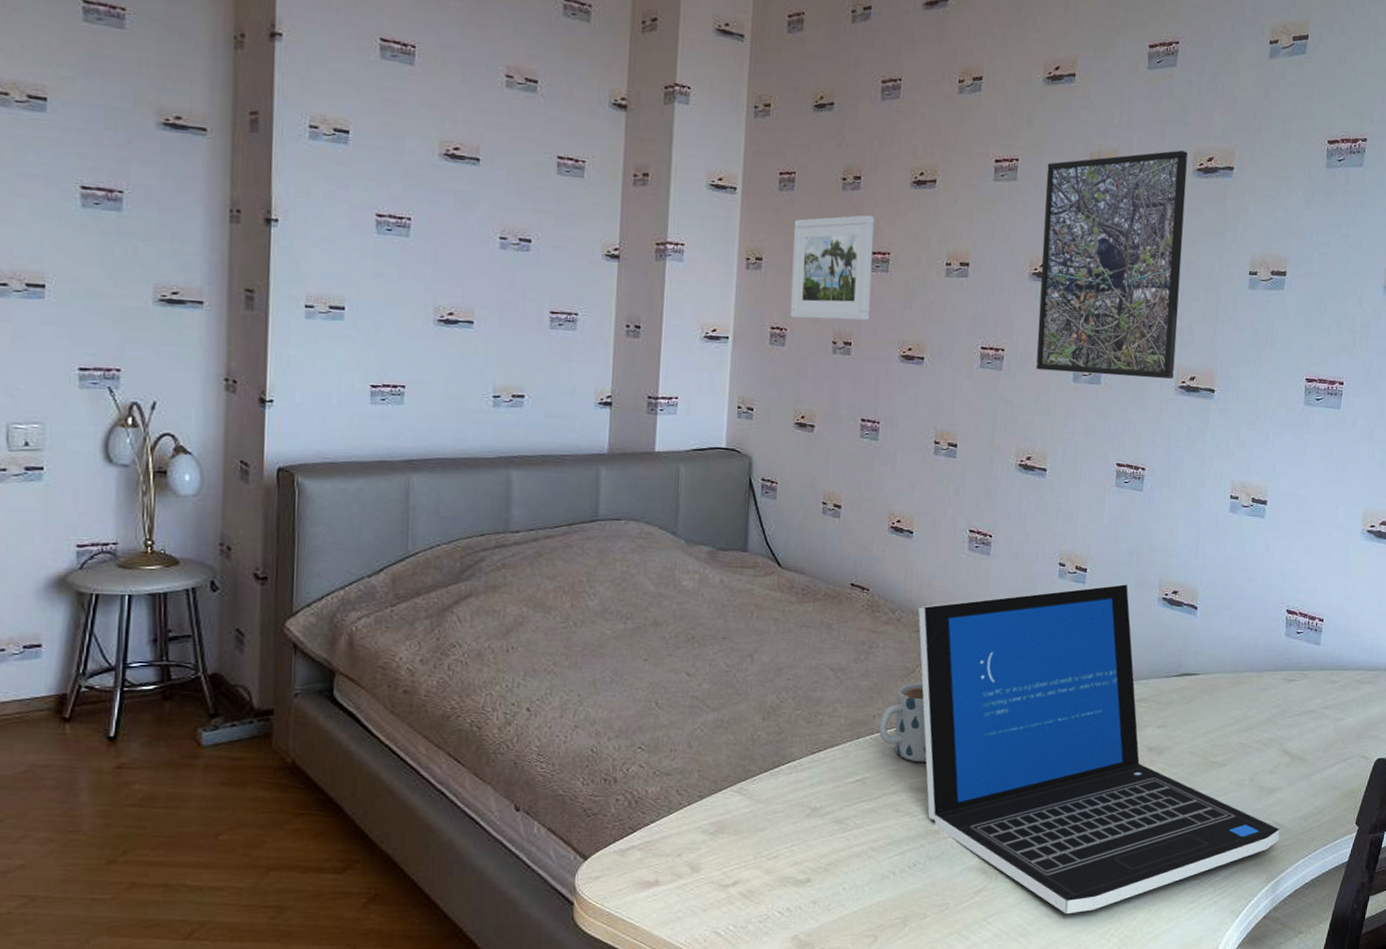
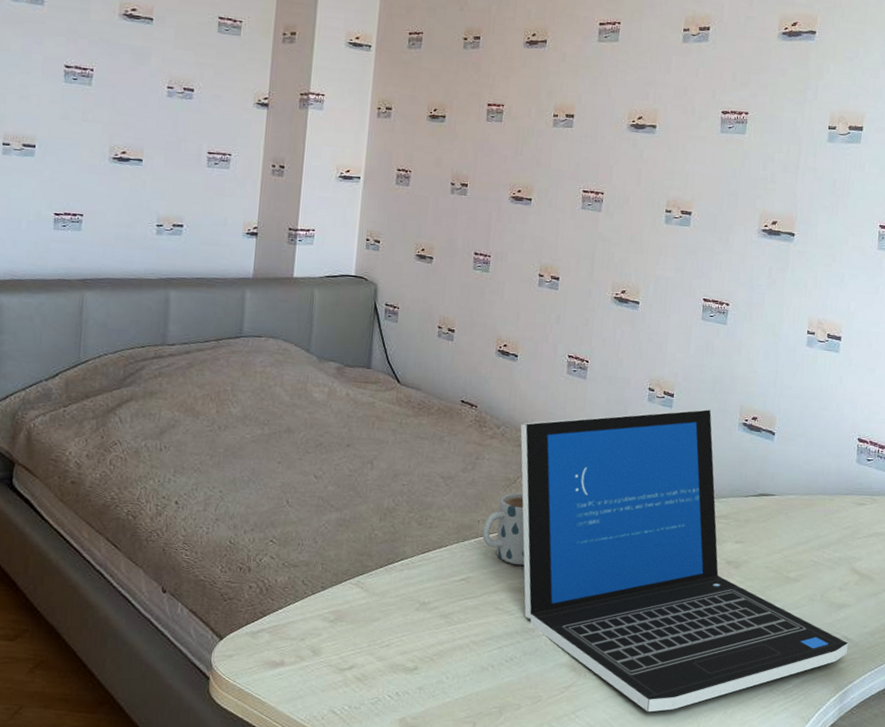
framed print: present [789,215,875,321] -> none [414,71,492,165]
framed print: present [1036,150,1188,379] -> none [632,15,774,223]

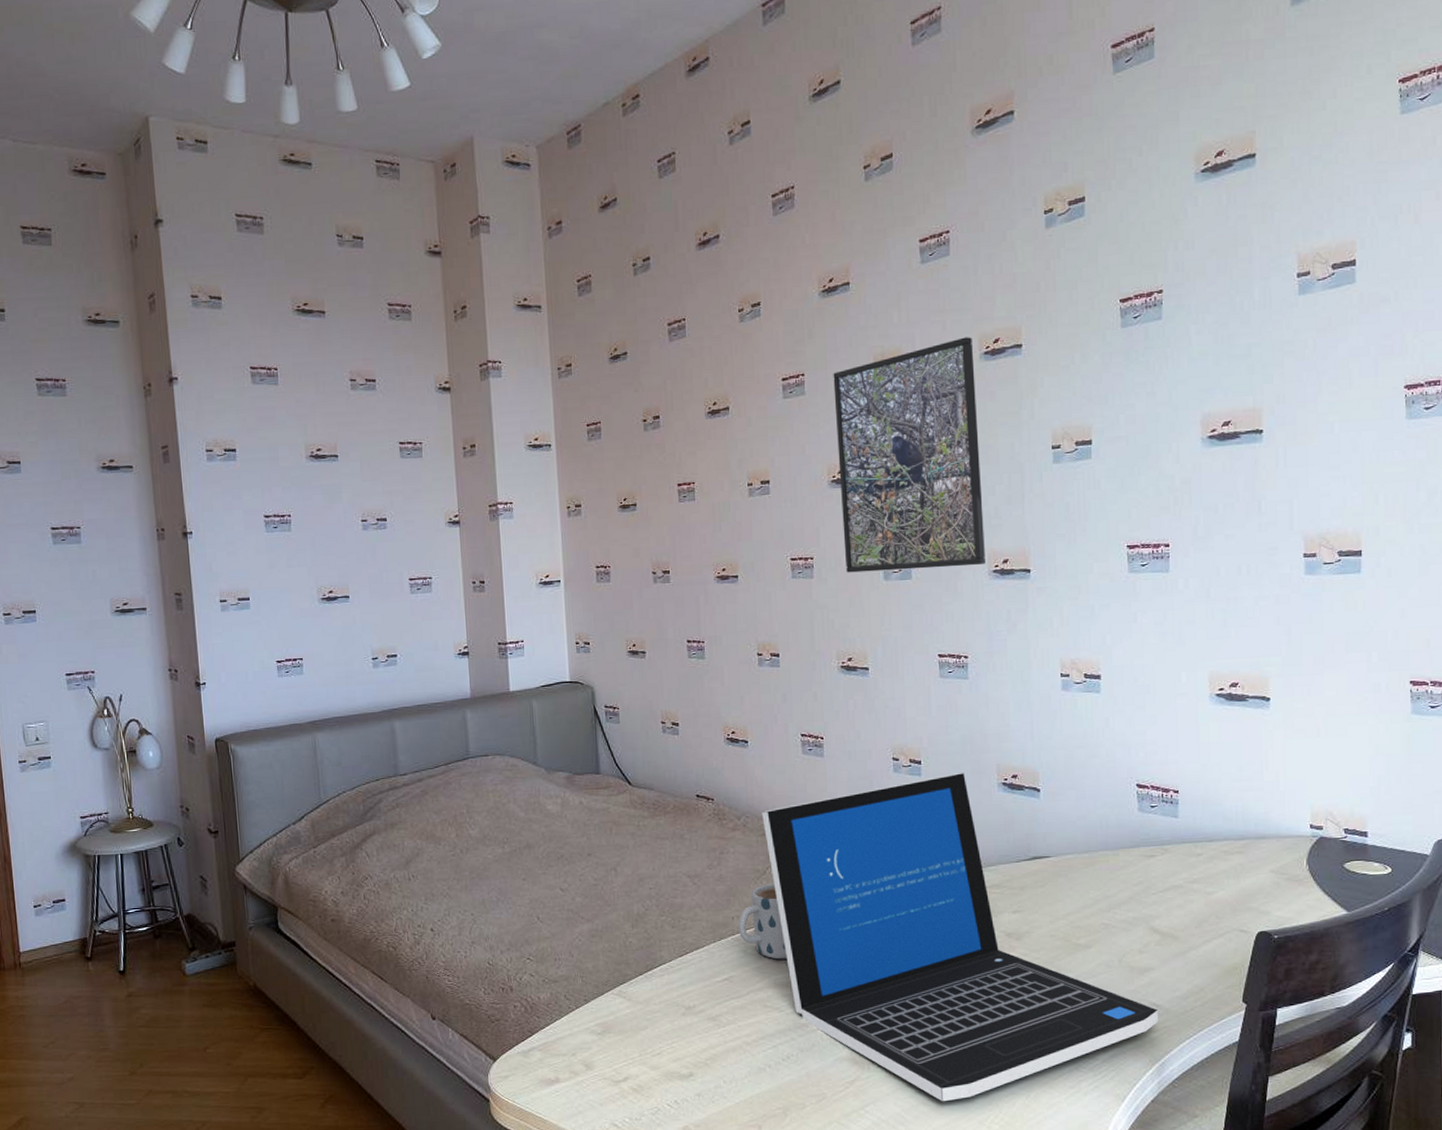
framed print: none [632,15,774,223] -> present [833,337,985,573]

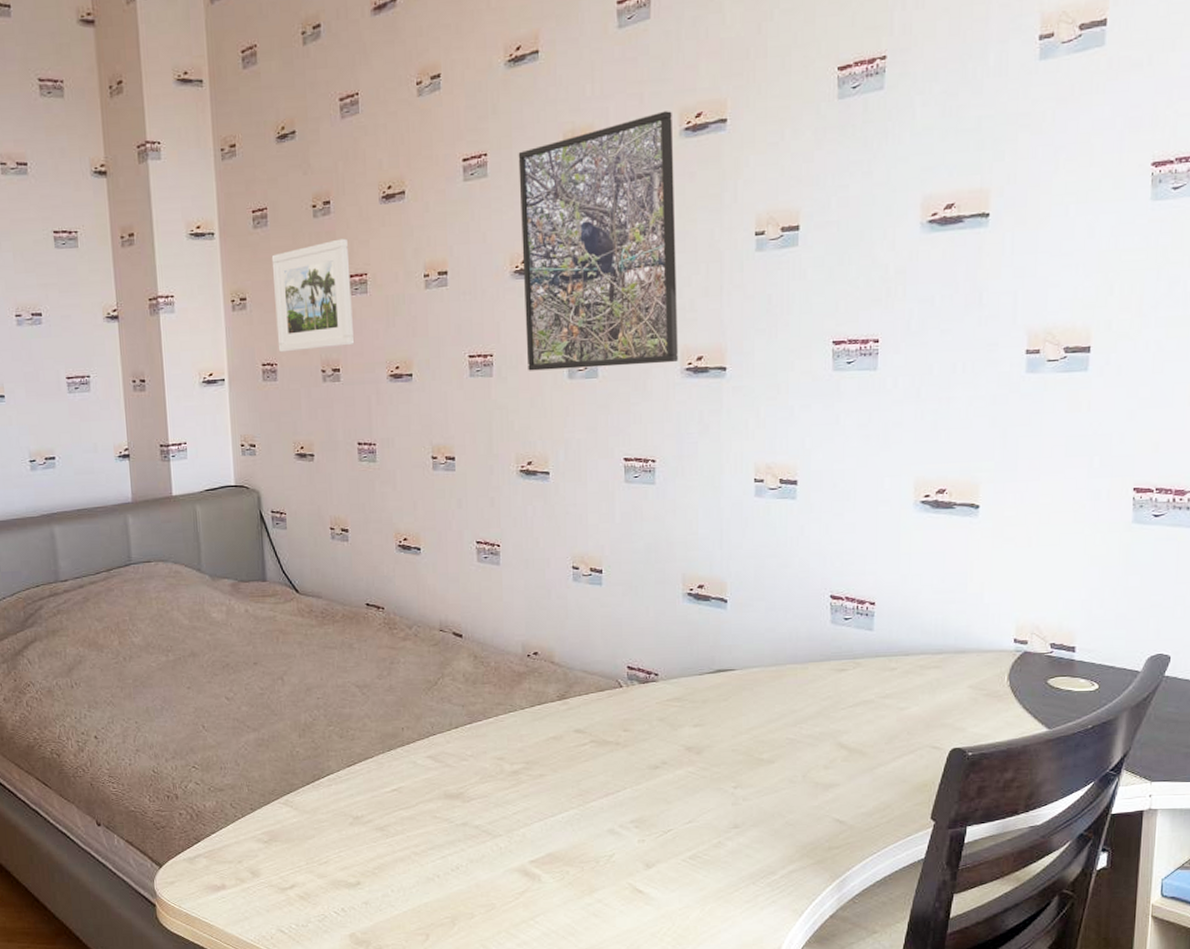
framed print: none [605,450,684,556] -> present [271,238,355,353]
mug: present [738,884,788,960] -> none [407,695,458,771]
laptop: present [762,773,1159,1102] -> none [434,582,842,914]

